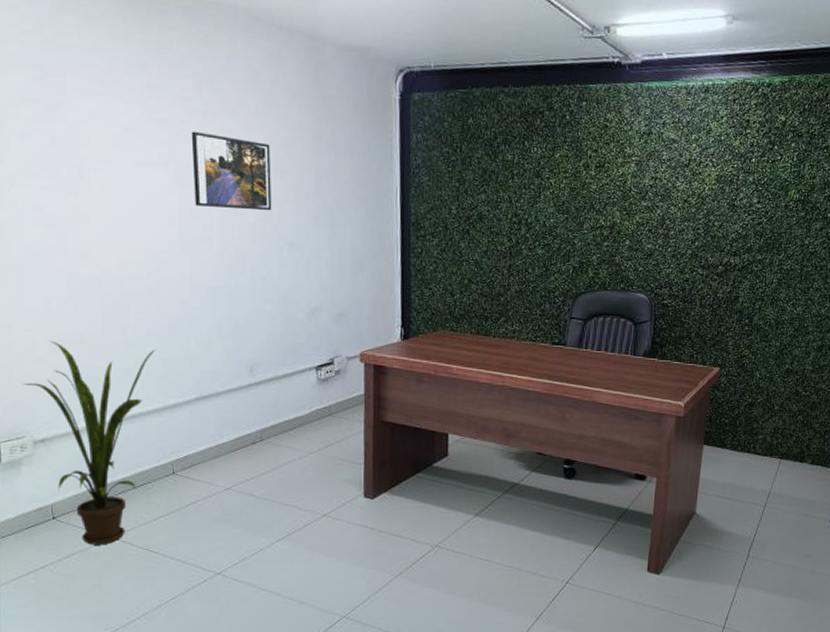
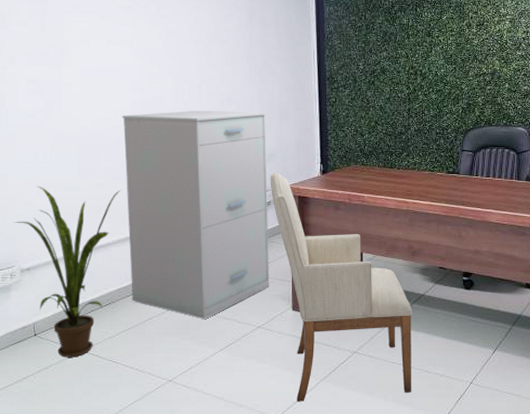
filing cabinet: none [156,255,338,504] -> present [122,111,270,319]
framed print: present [191,131,272,211] -> none [151,14,214,74]
chair: none [339,335,504,600] -> present [270,172,413,402]

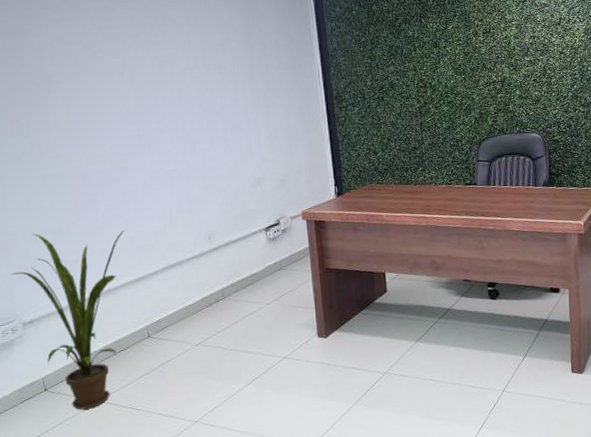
filing cabinet: present [122,111,270,319] -> none [118,137,293,356]
chair: present [270,172,413,402] -> none [283,198,445,428]

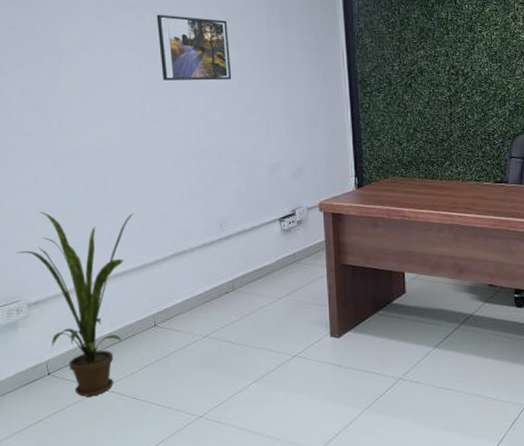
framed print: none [140,41,215,104] -> present [156,14,232,81]

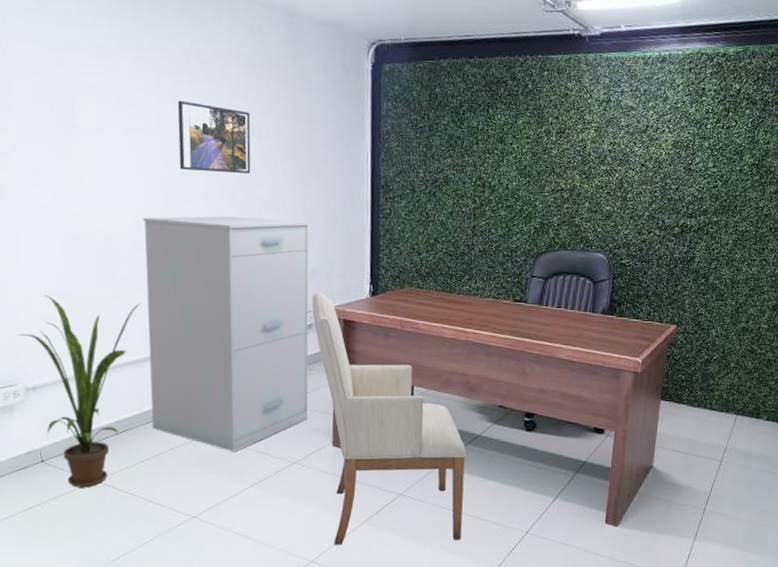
filing cabinet: none [130,121,305,350] -> present [142,216,310,451]
chair: none [299,188,462,433] -> present [311,291,467,545]

